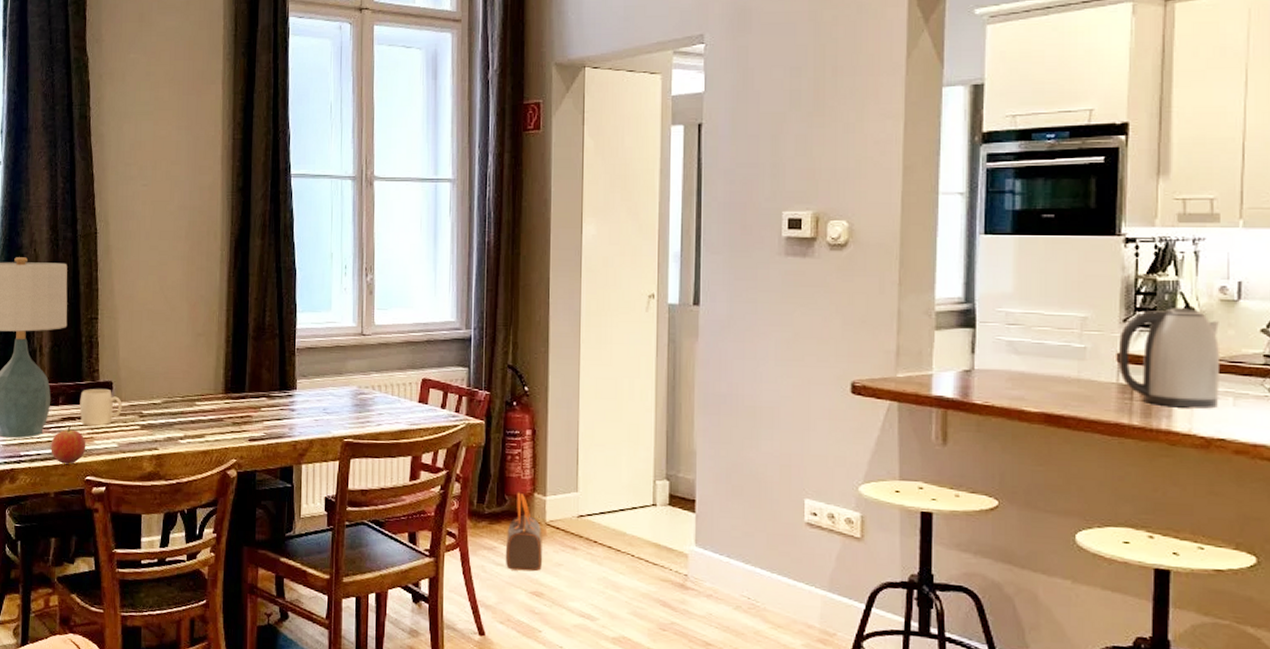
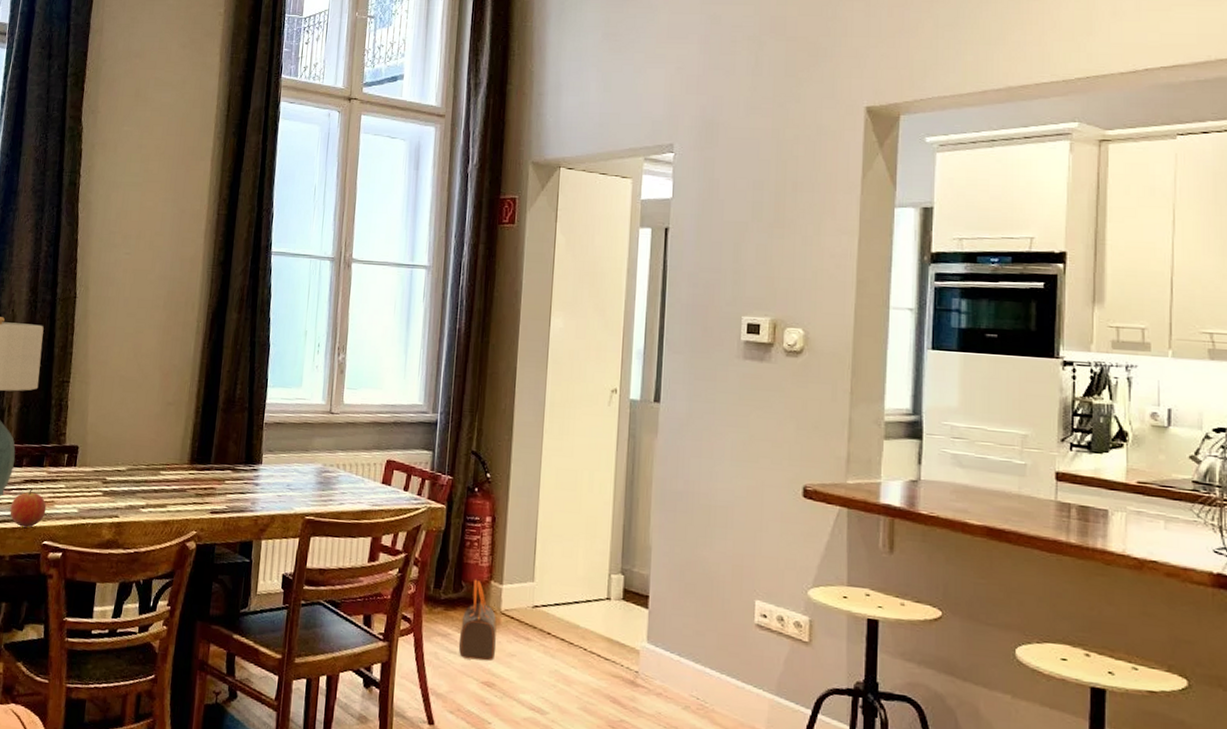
mug: present [79,388,122,427] -> none [42,452,87,490]
kettle: present [1118,307,1219,409] -> none [1056,430,1151,531]

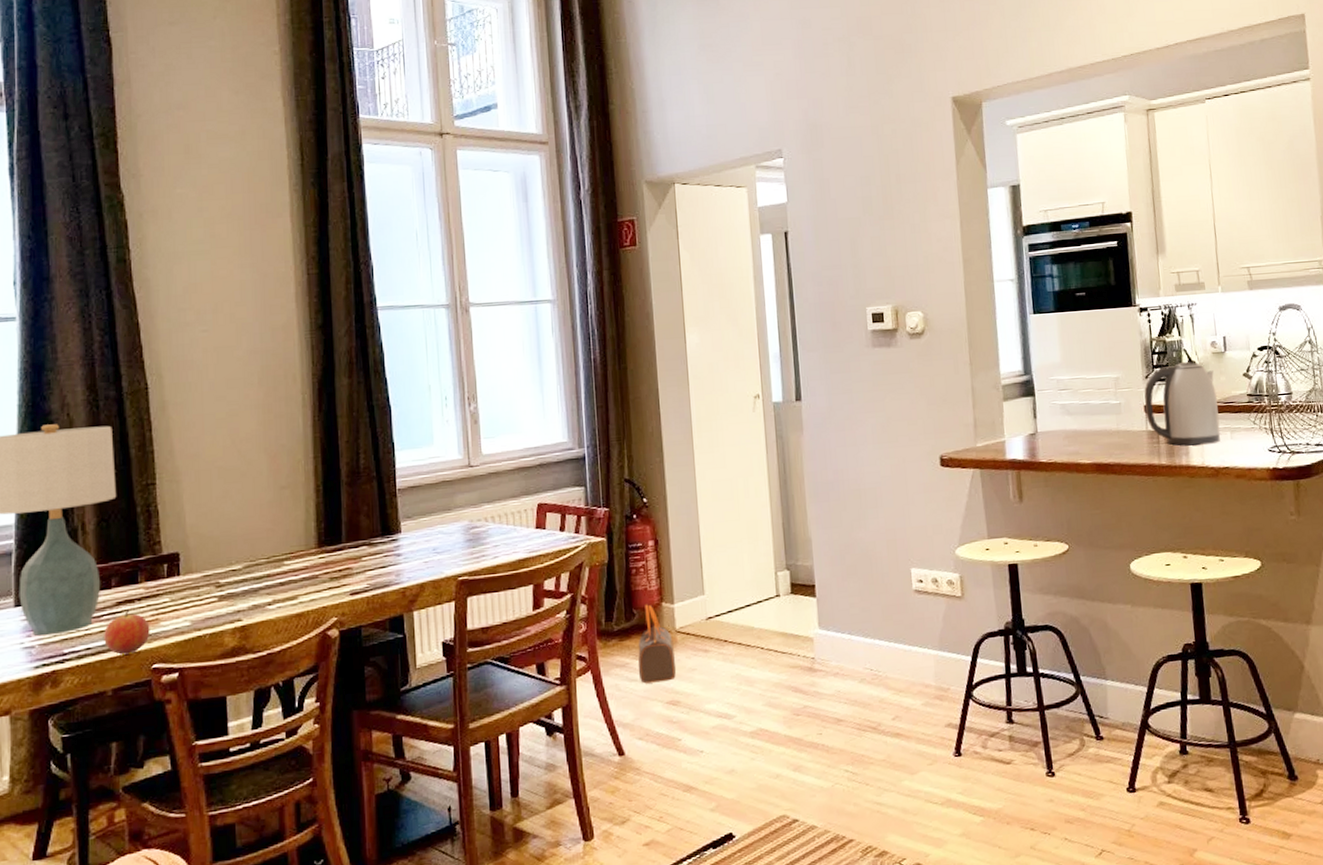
kettle: none [1056,430,1151,531] -> present [1144,361,1221,446]

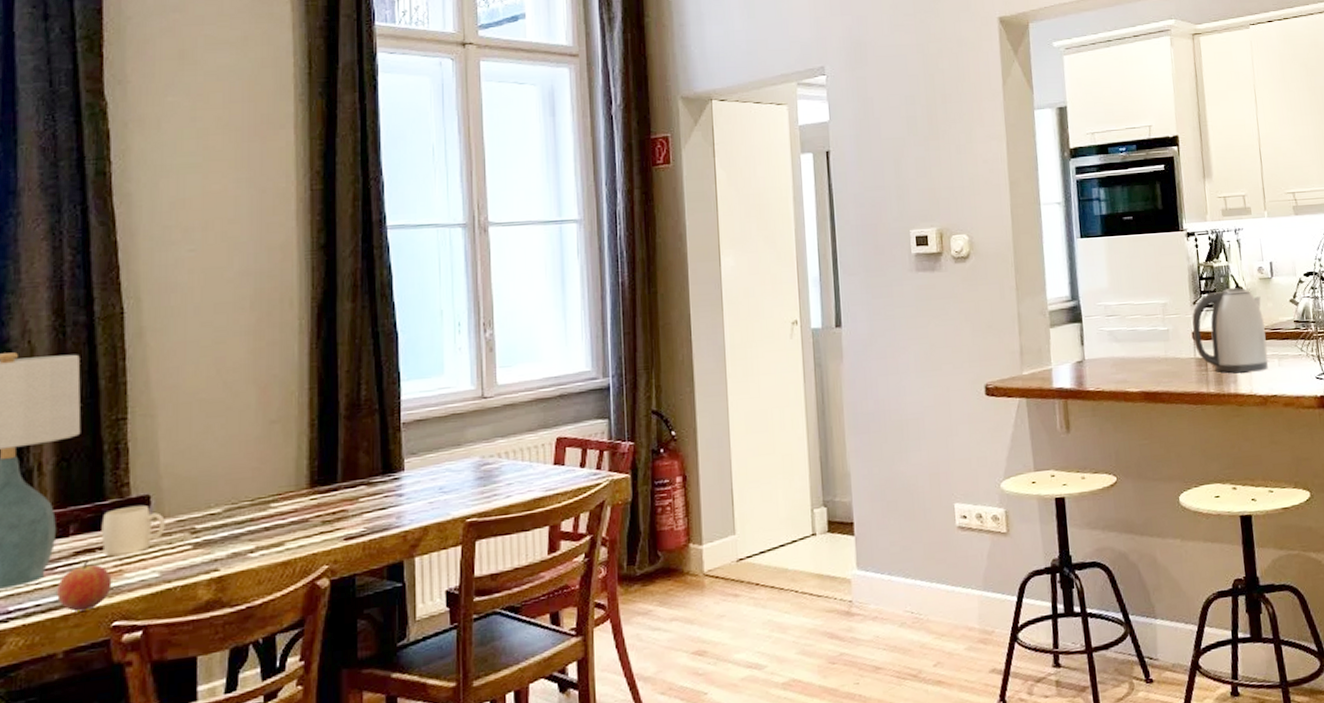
mug: none [138,561,193,607] -> present [101,504,165,557]
handbag: present [638,604,676,684] -> none [661,545,703,633]

